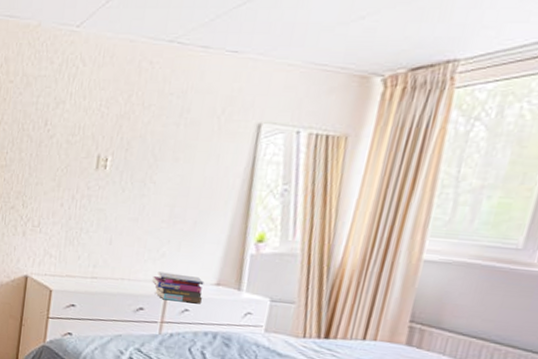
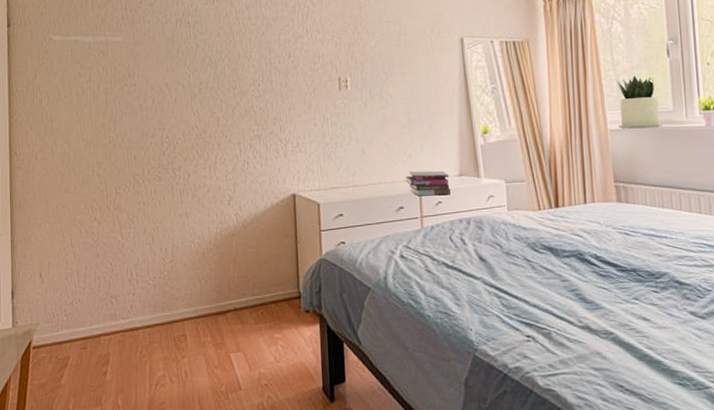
planter: none [437,197,508,267] -> present [617,75,663,129]

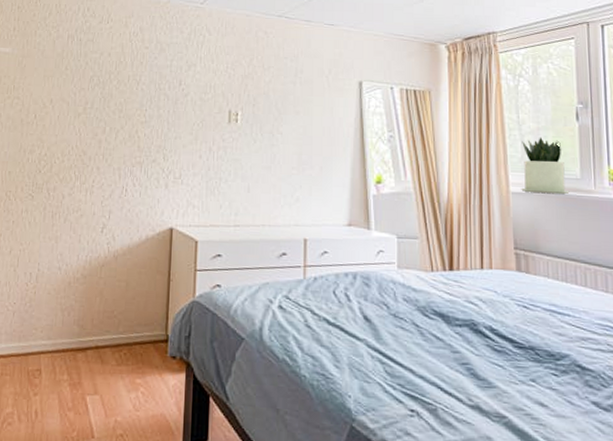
books: present [406,171,451,196] -> none [291,216,339,246]

